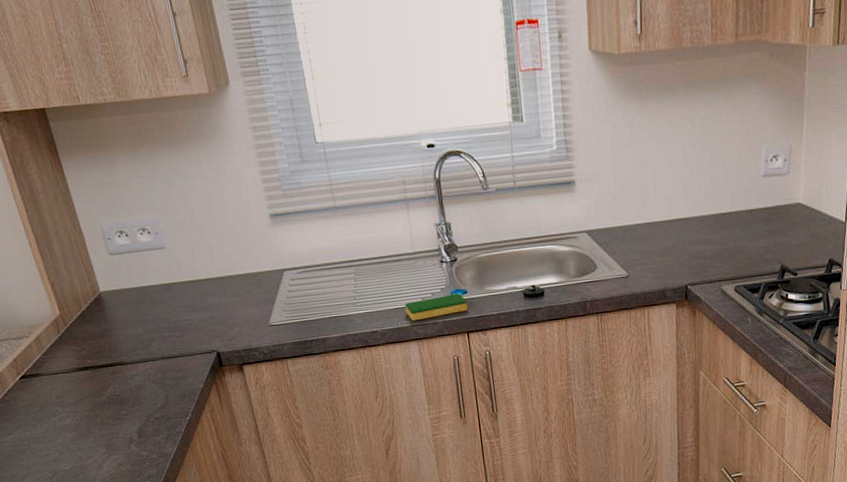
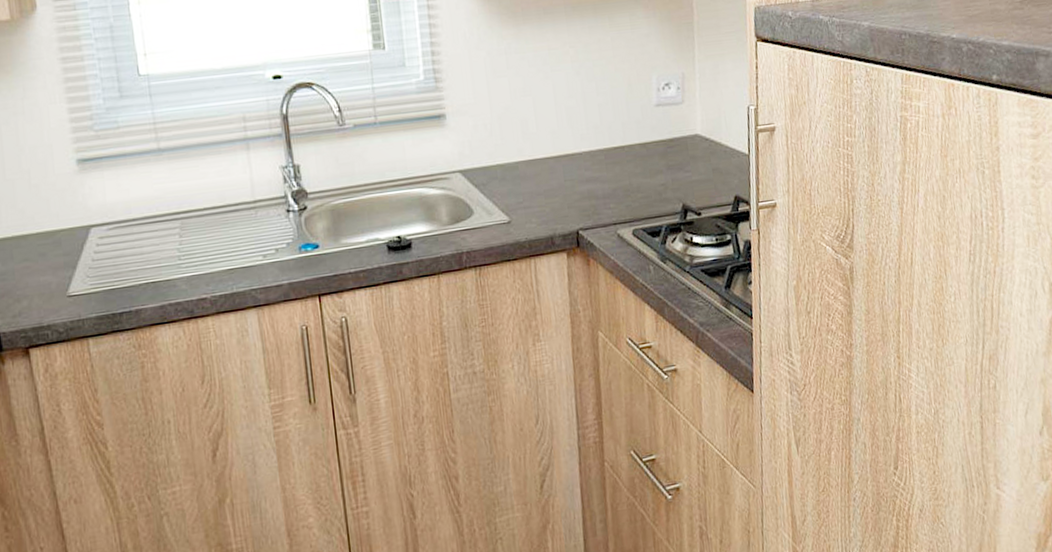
dish sponge: present [405,293,468,321] -> none [242,248,320,284]

